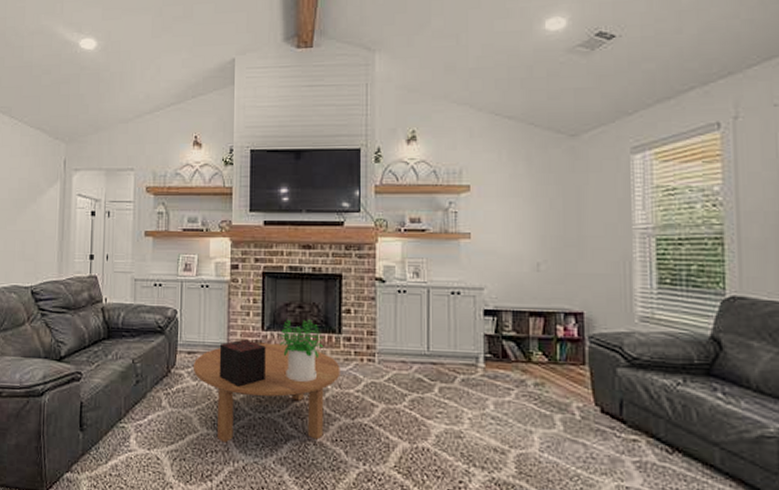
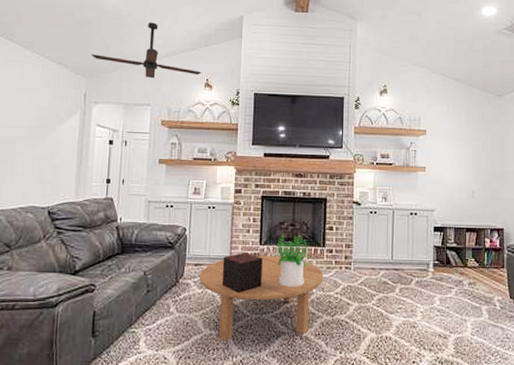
ceiling fan: none [70,75,189,139] -> present [91,22,202,79]

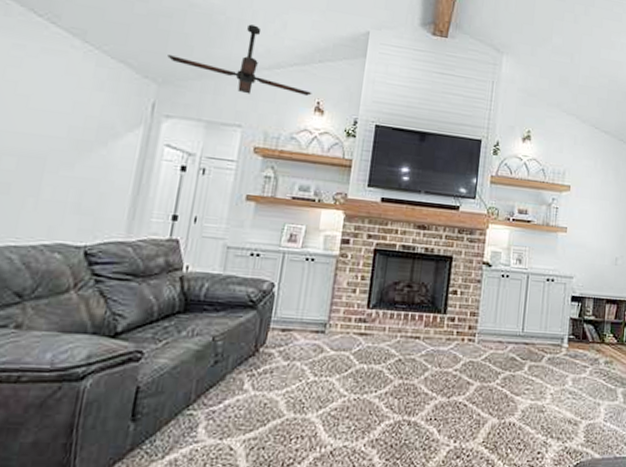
coffee table: present [199,255,324,341] -> none [285,321,442,427]
decorative box: present [221,252,263,293] -> none [314,317,369,367]
potted plant: present [274,236,311,287] -> none [383,299,429,361]

